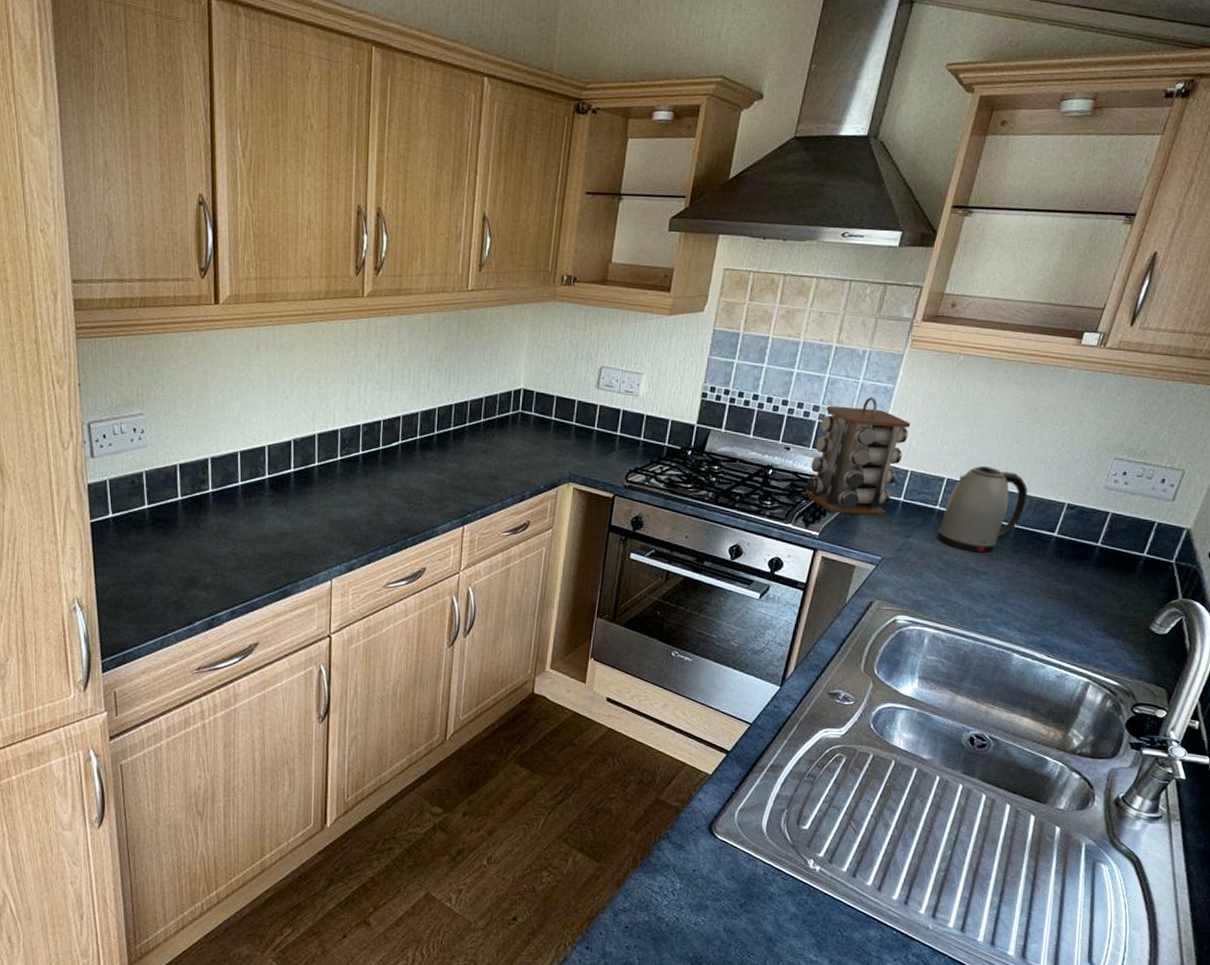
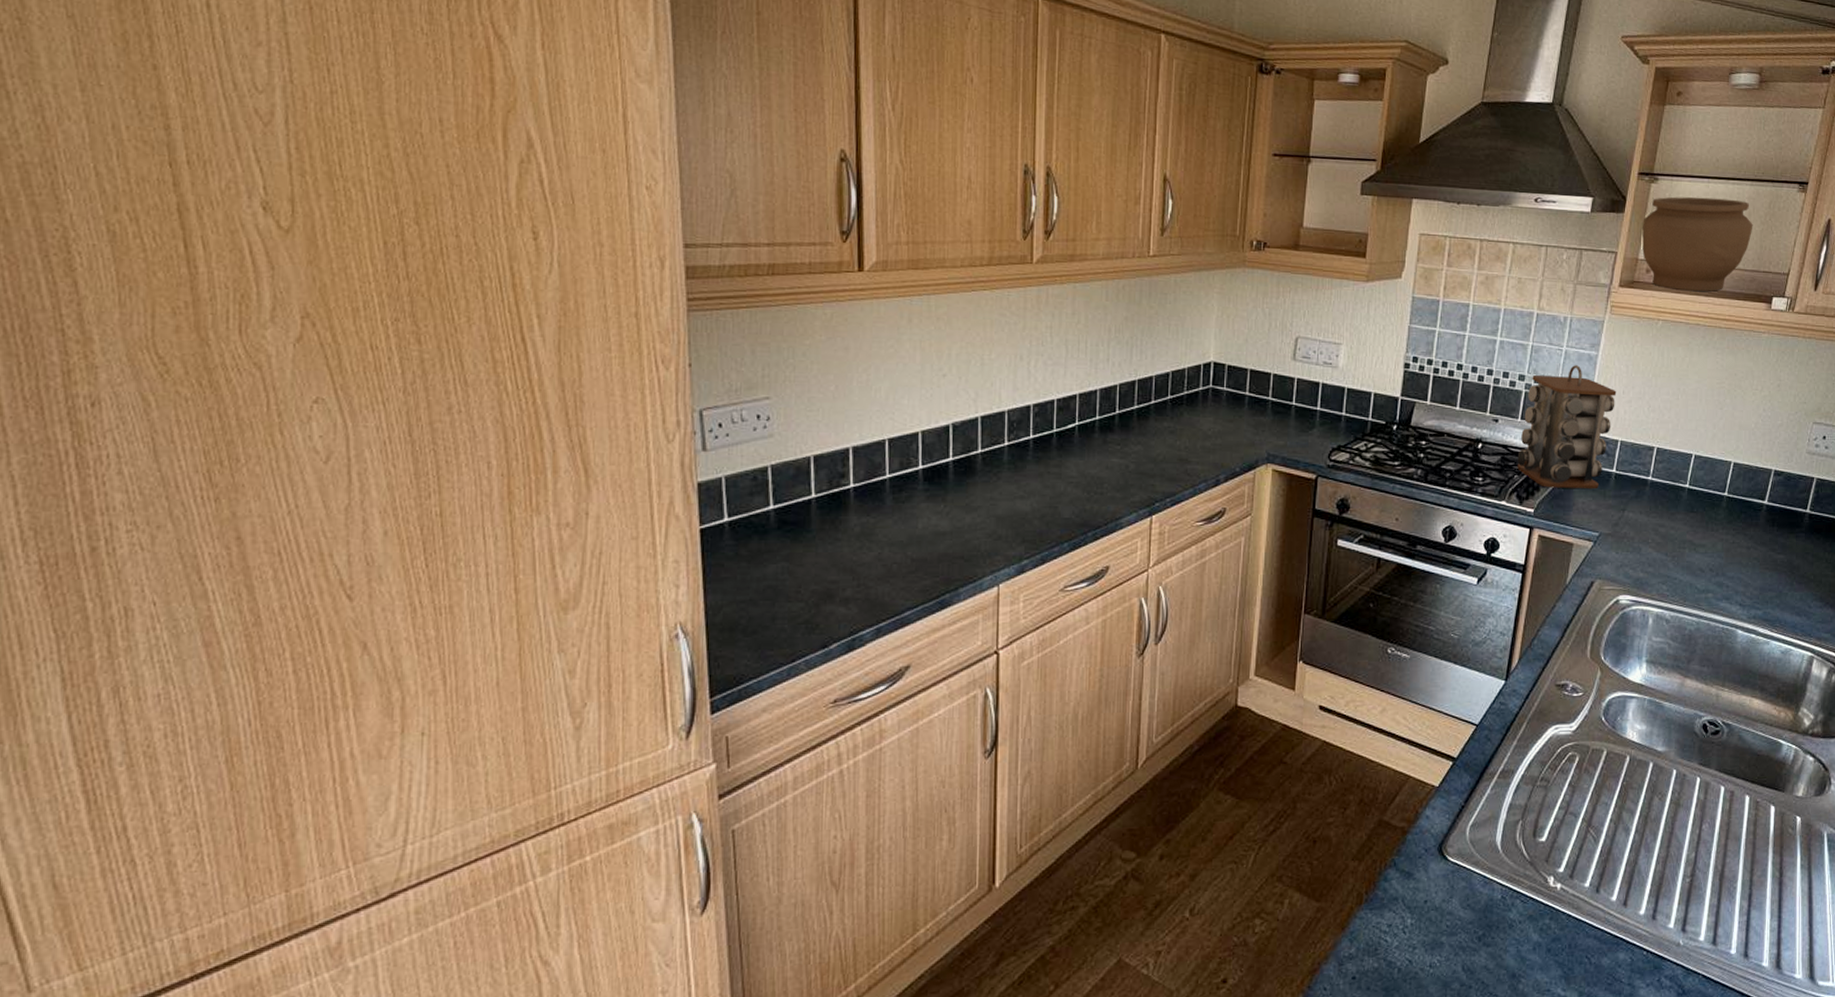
kettle: present [937,465,1028,553] -> none [1652,433,1736,524]
ceramic pot: none [949,230,1071,326] -> present [1642,196,1753,292]

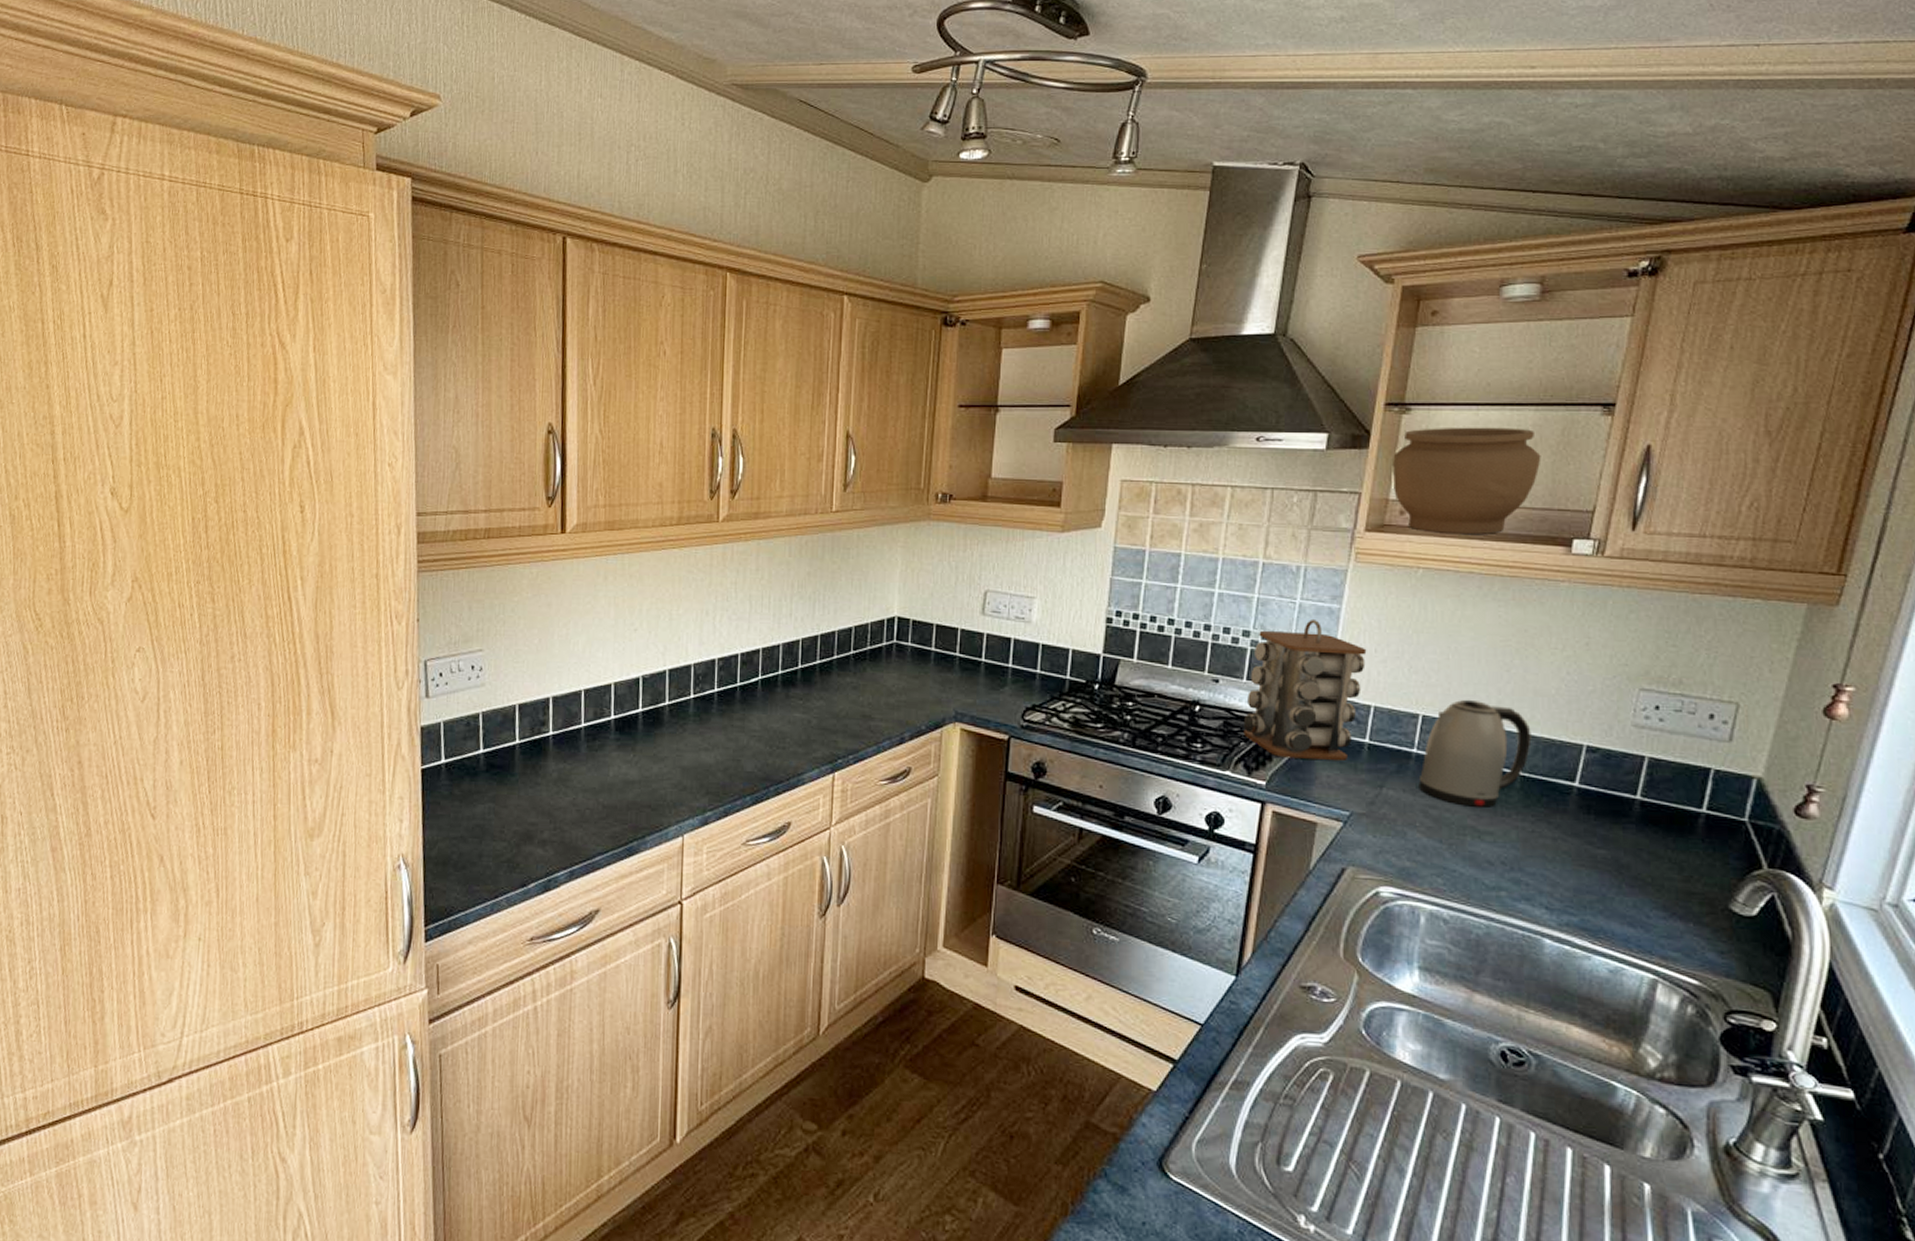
kettle: none [1652,433,1736,524] -> present [1419,699,1532,808]

